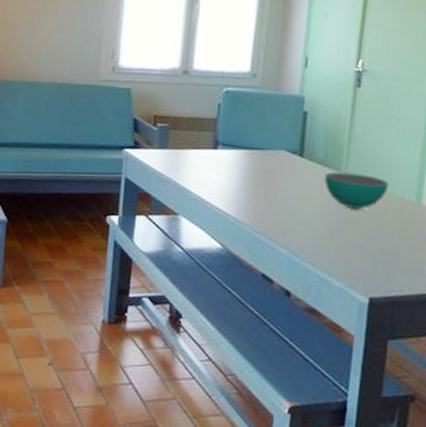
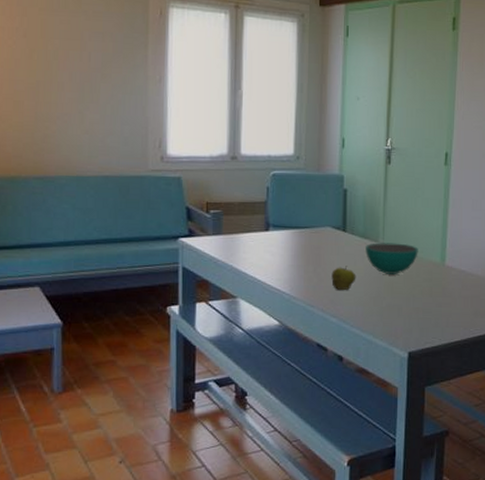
apple: none [283,194,312,220] -> present [331,266,356,290]

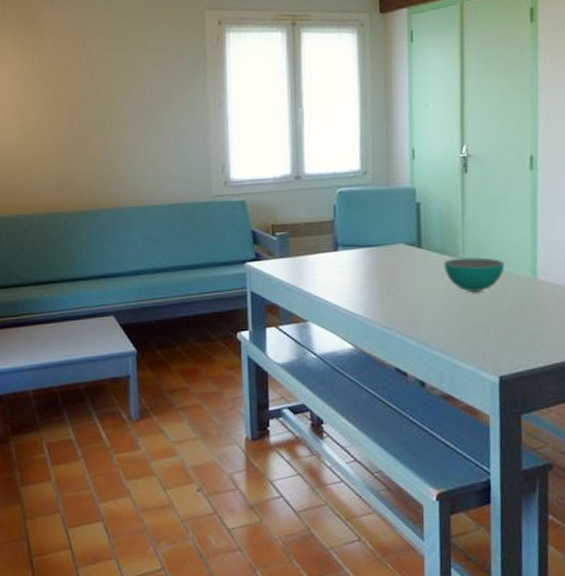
apple: present [331,266,356,290] -> none [408,284,436,310]

